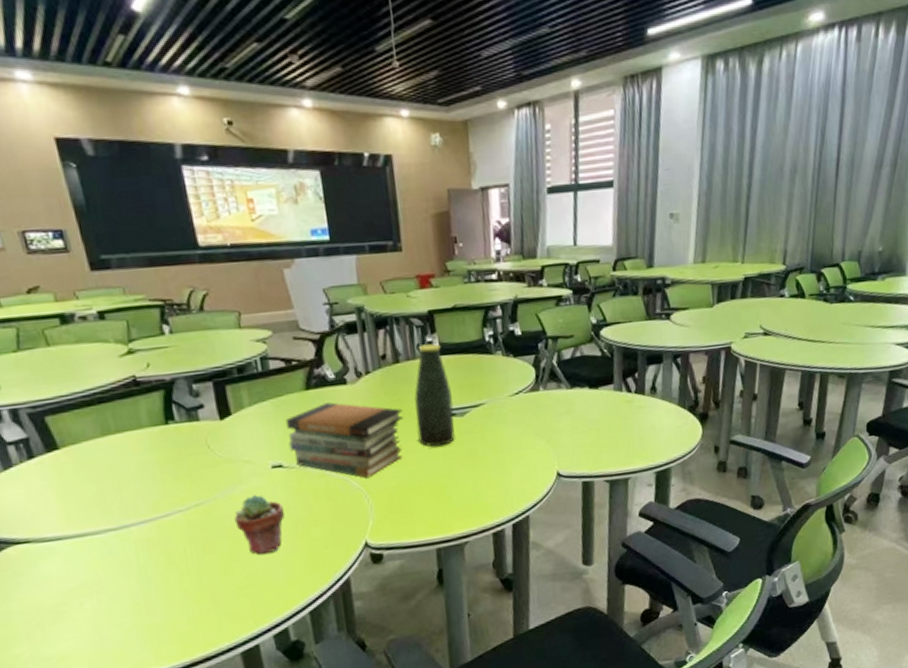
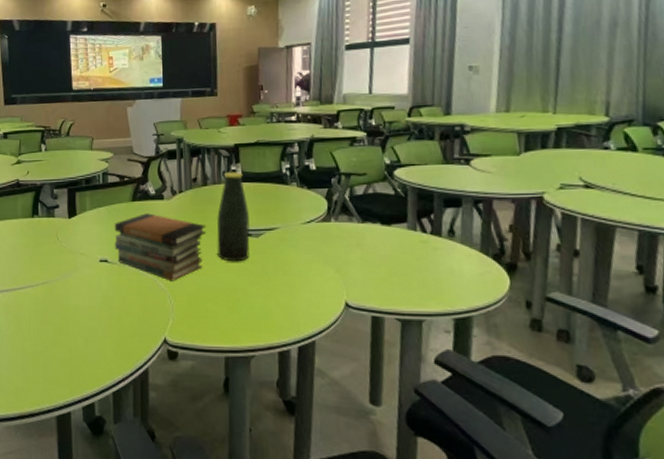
potted succulent: present [234,495,284,555] -> none [67,282,104,334]

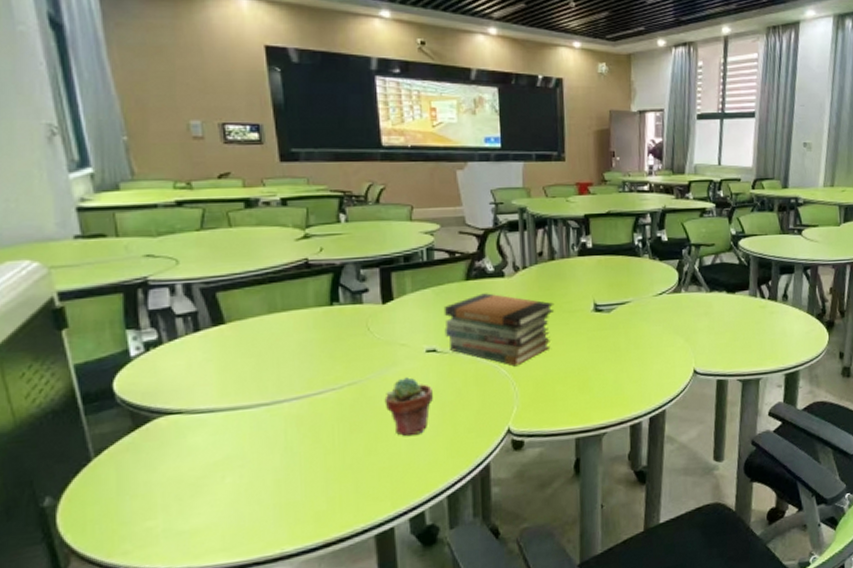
potted succulent: none [67,282,104,334] -> present [384,377,433,437]
bottle: present [216,172,250,262] -> none [565,244,601,340]

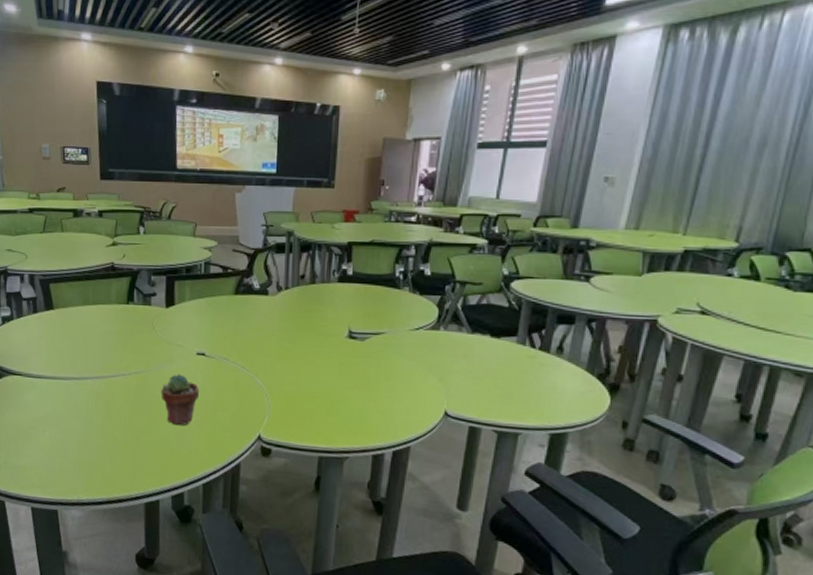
book stack: present [443,293,555,367] -> none [213,308,311,380]

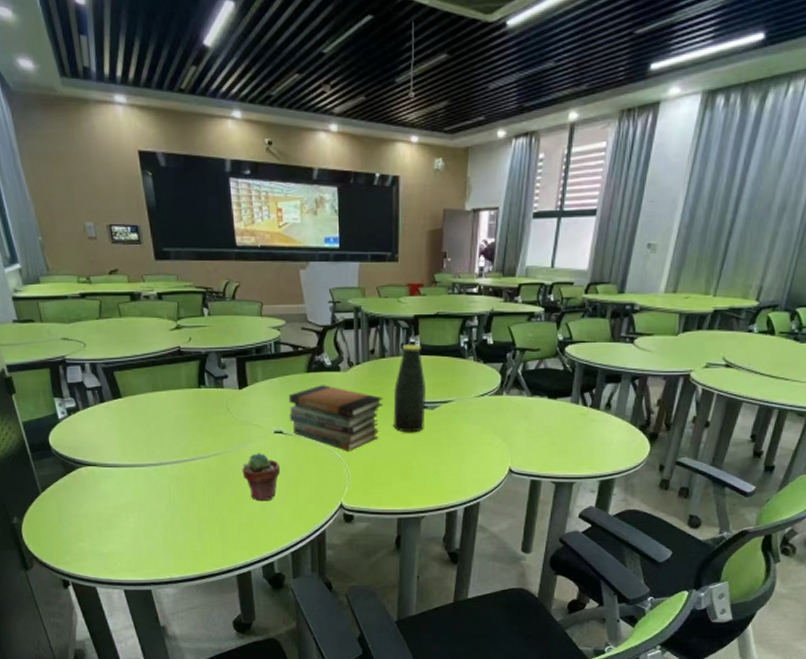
book stack: none [213,308,311,380] -> present [288,385,384,451]
bottle: none [320,271,357,364] -> present [393,344,426,433]

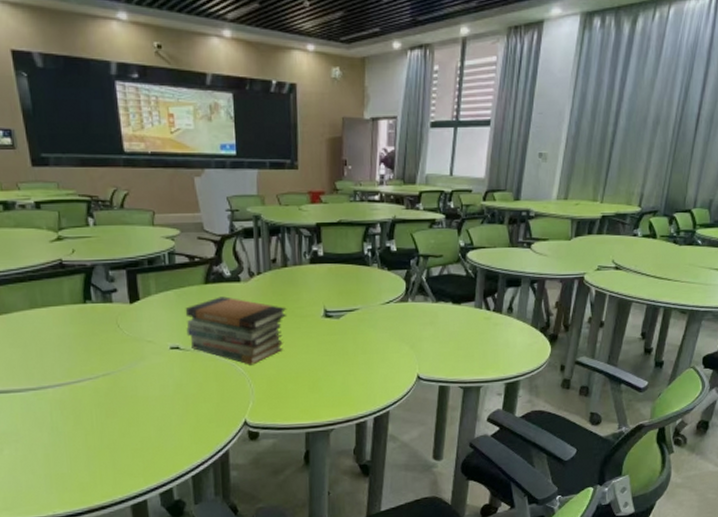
potted succulent: present [242,453,280,502] -> none [135,371,177,423]
bottle: present [393,344,426,433] -> none [297,252,331,343]

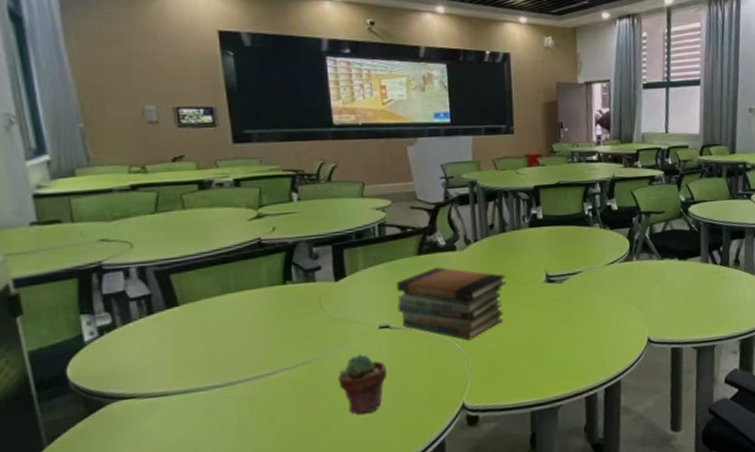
potted succulent: none [135,371,177,423] -> present [338,354,386,415]

